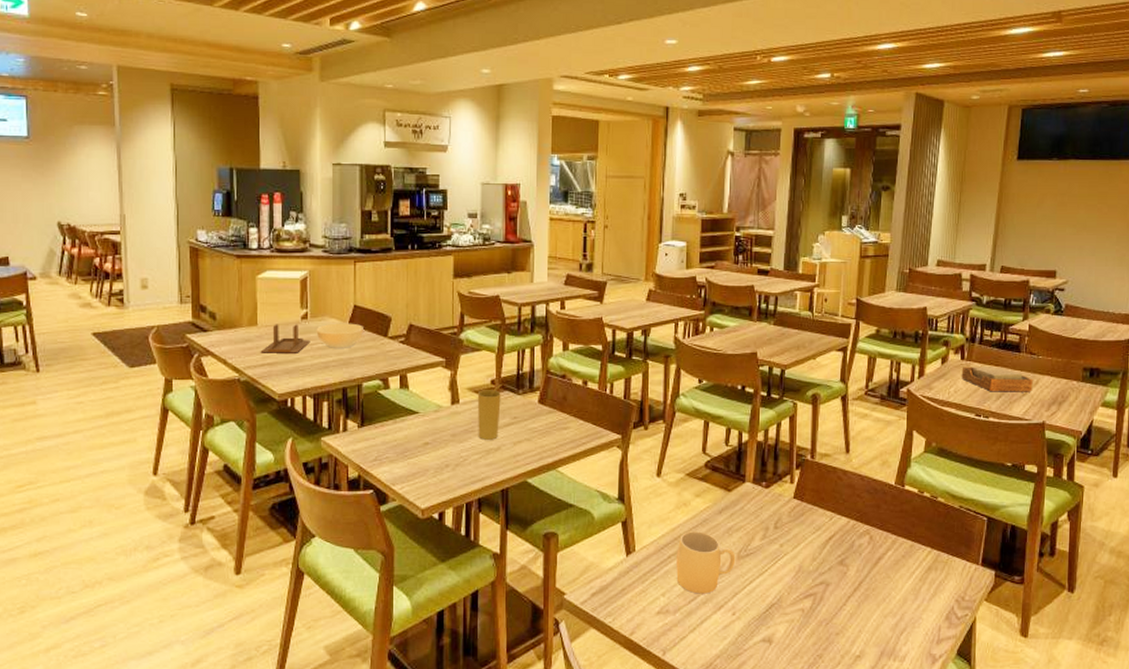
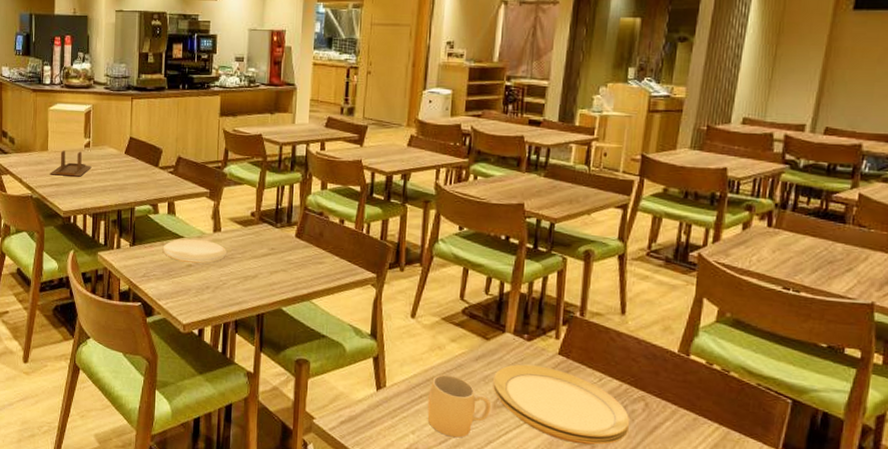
bowl: present [316,323,363,348] -> none [97,152,137,175]
plate: none [395,413,466,441] -> present [162,238,227,264]
cup: present [477,383,502,440] -> none [237,216,262,268]
plate: none [735,512,858,584] -> present [492,364,630,445]
napkin holder: present [961,366,1033,392] -> none [767,234,861,269]

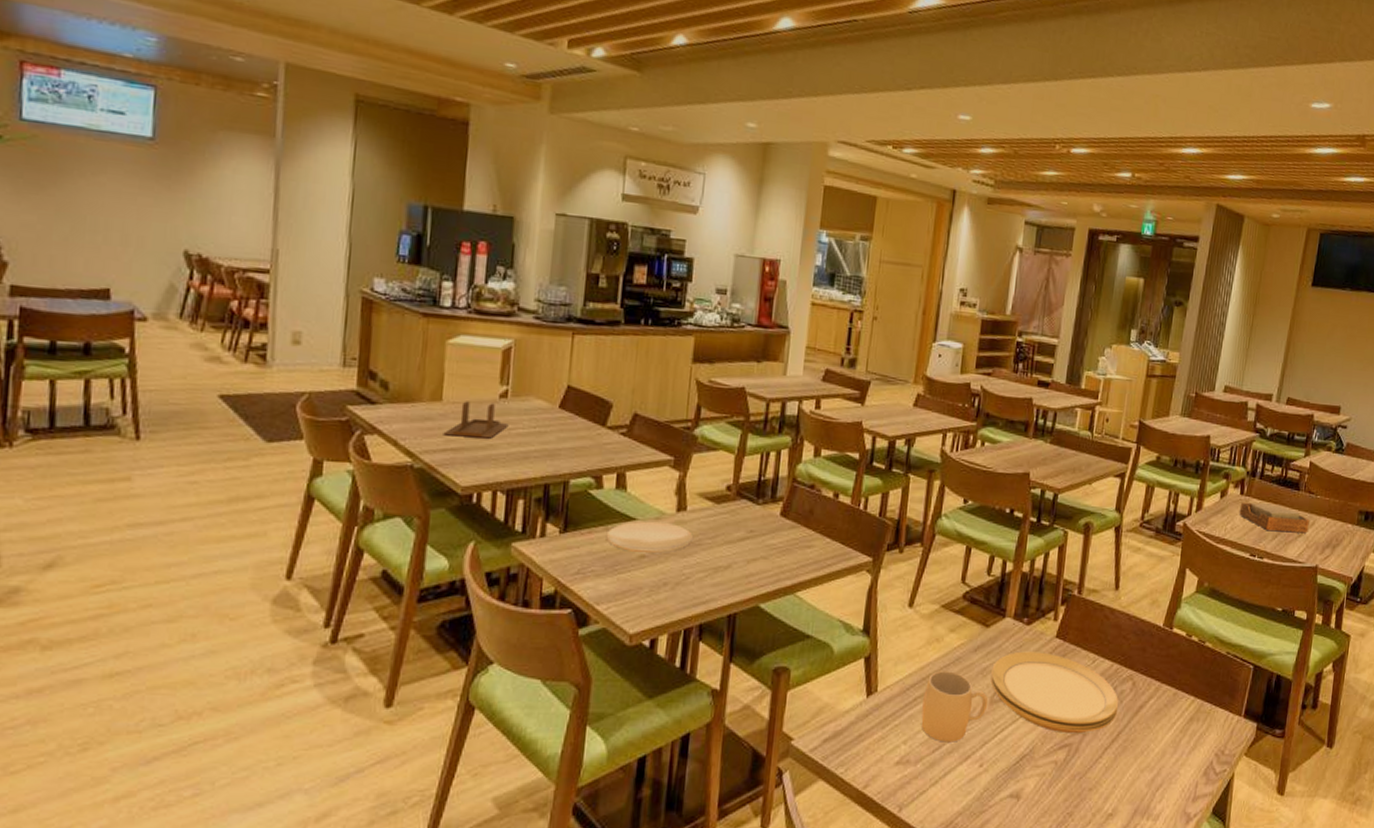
napkin holder: none [767,234,861,269] -> present [1239,502,1310,534]

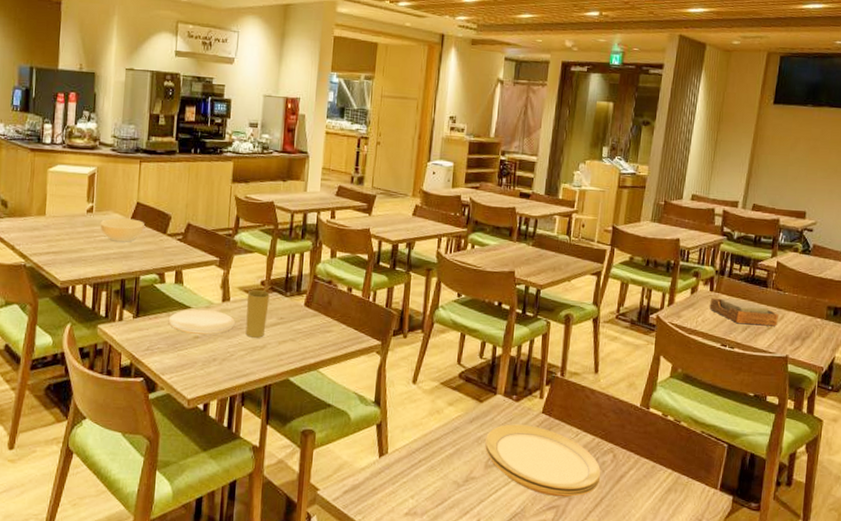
napkin holder: present [443,401,509,439] -> none [46,215,94,244]
bowl: none [517,405,577,437] -> present [100,217,144,242]
cup: none [705,490,740,556] -> present [245,285,272,338]
mug: present [921,671,989,742] -> none [425,438,484,499]

